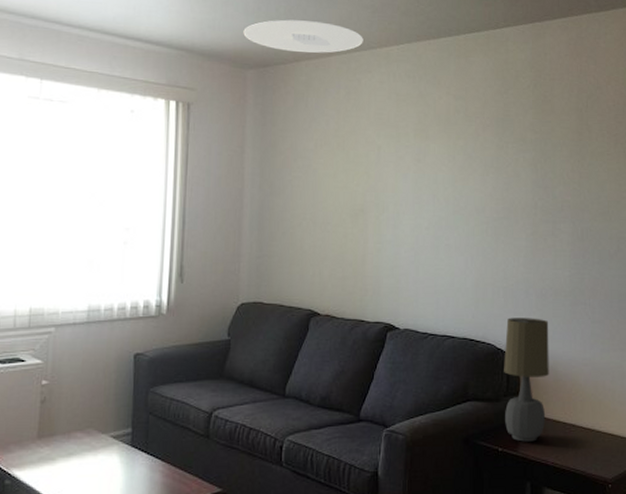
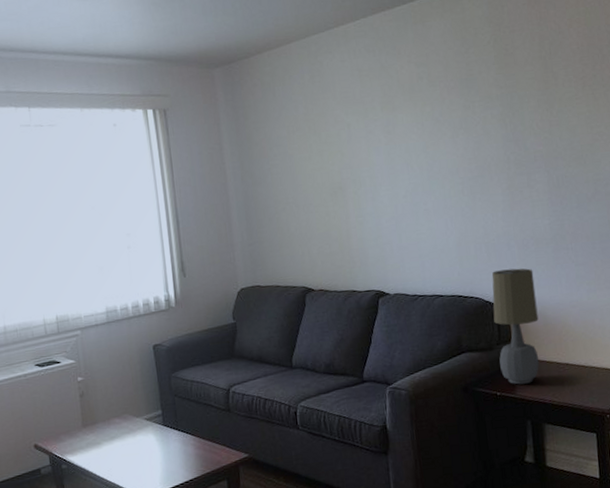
ceiling light: present [243,19,363,53] -> none [204,10,320,45]

